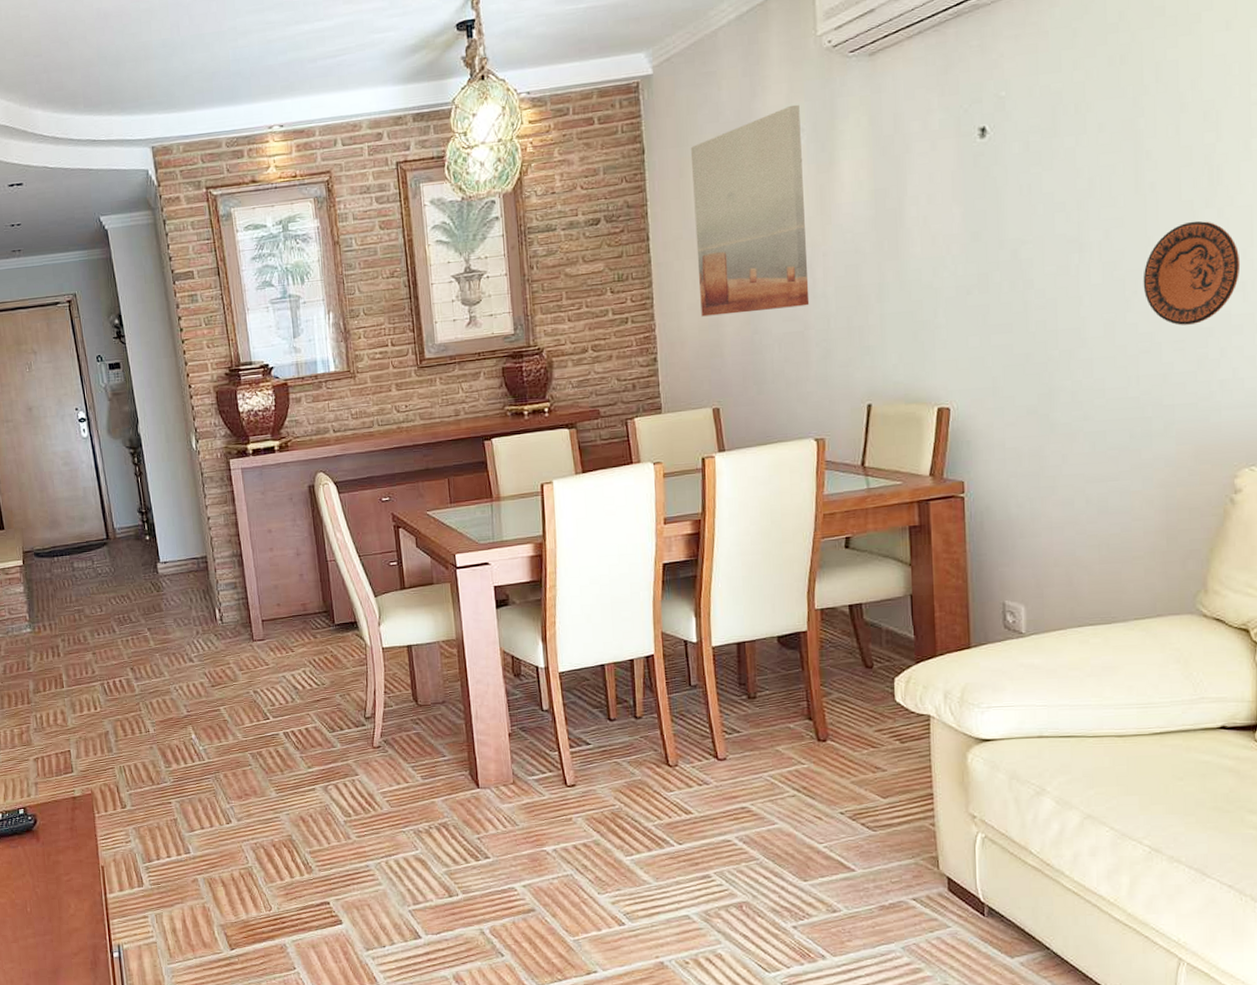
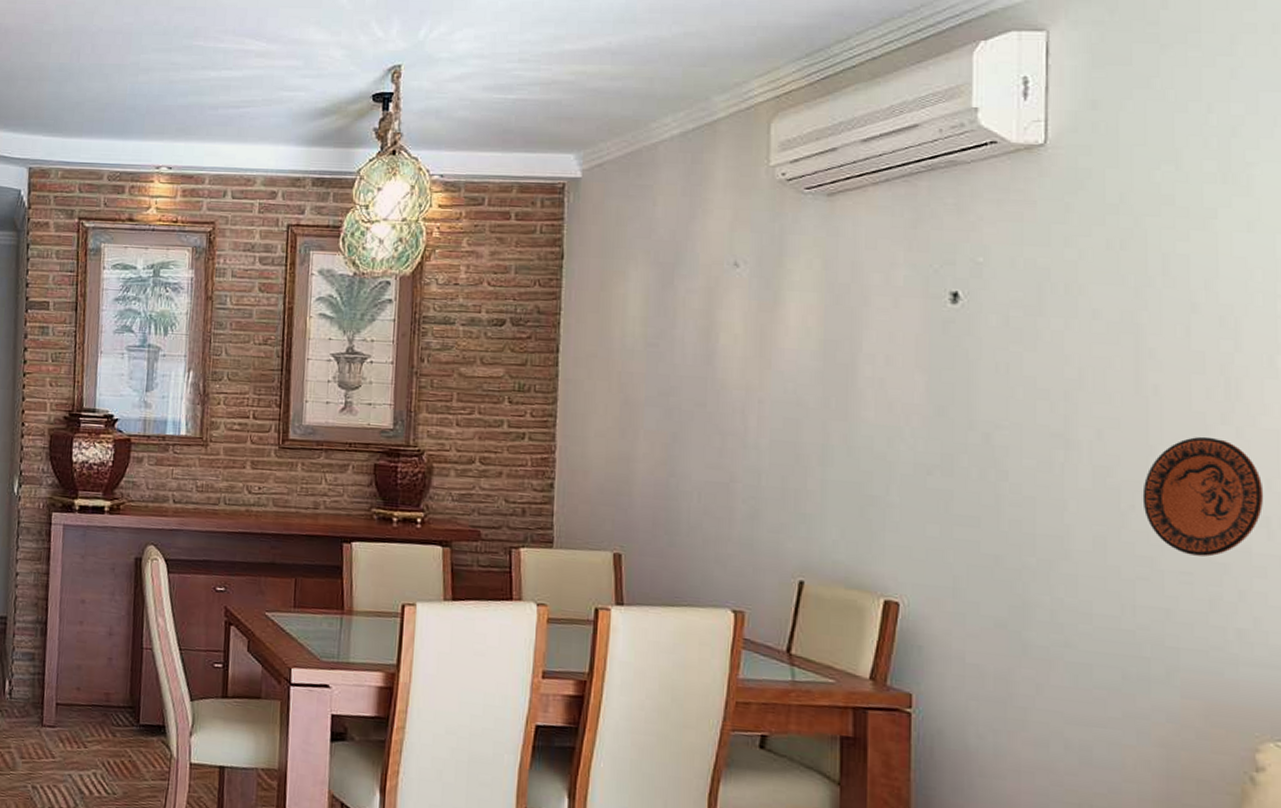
wall art: present [690,104,810,317] -> none [610,234,744,456]

